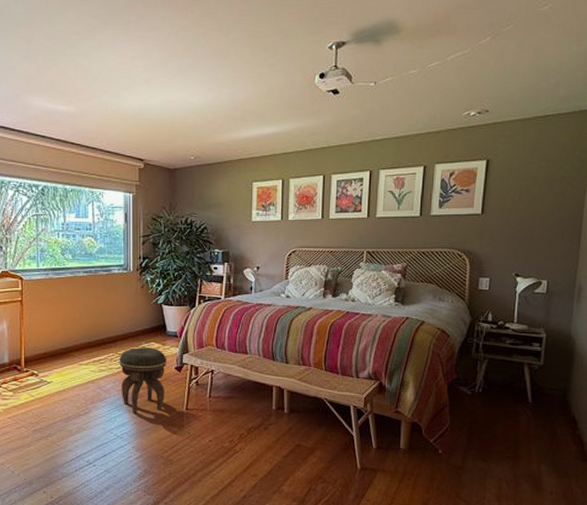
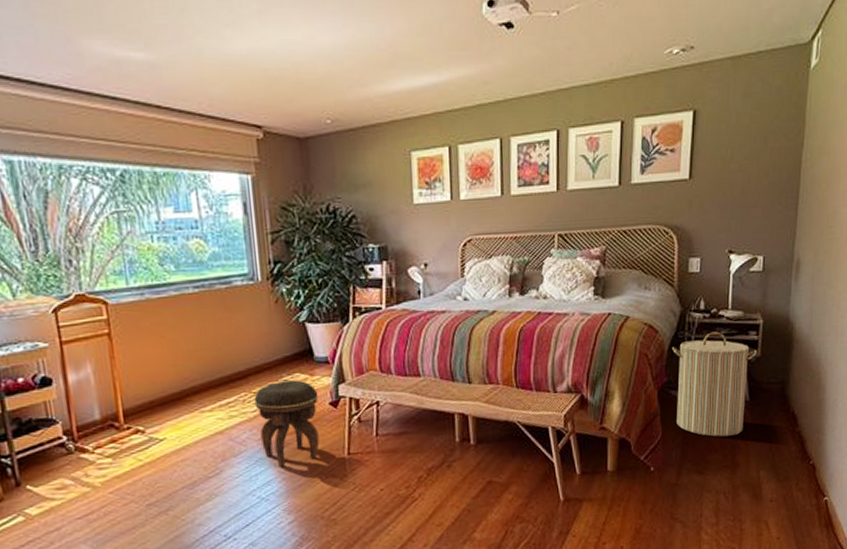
laundry hamper: none [462,340,540,431] -> present [672,331,757,437]

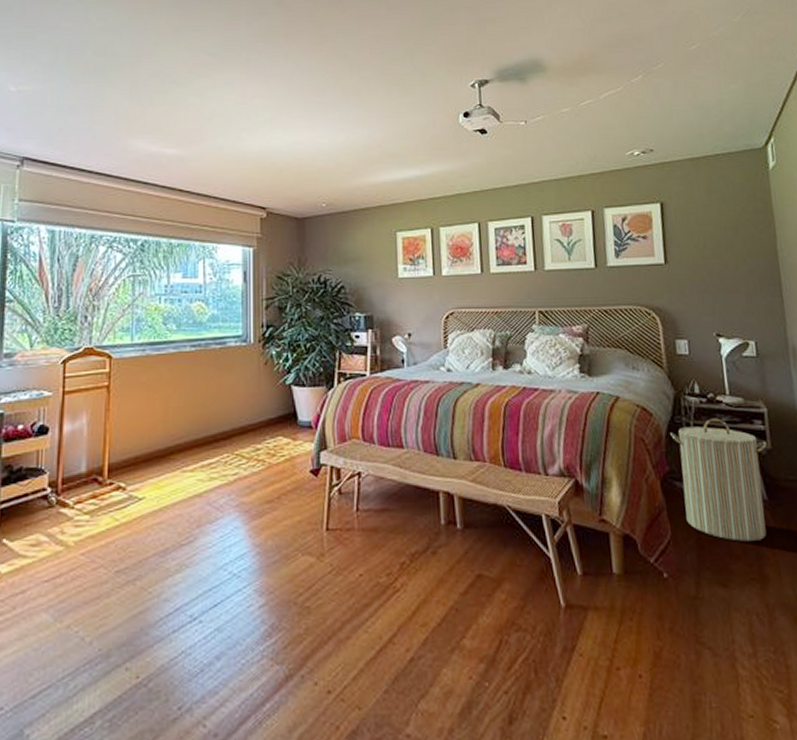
footstool: present [254,380,320,468] -> none [236,444,300,540]

